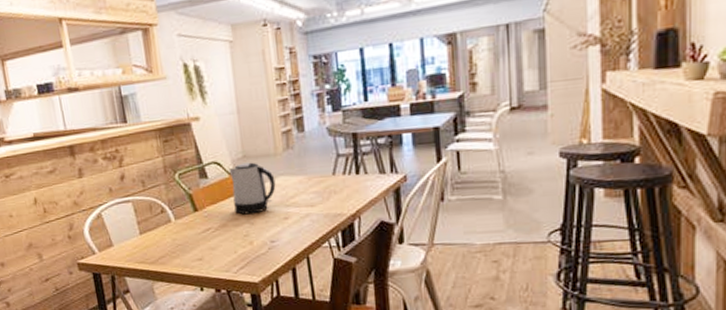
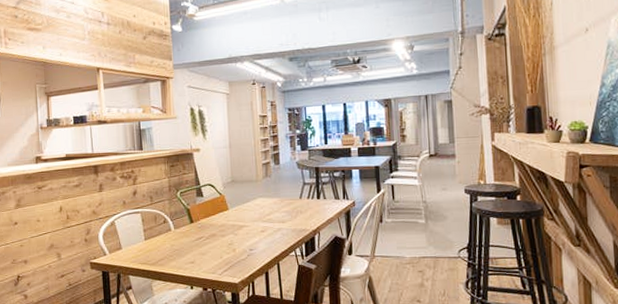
kettle: present [228,162,276,215] -> none [220,186,256,227]

